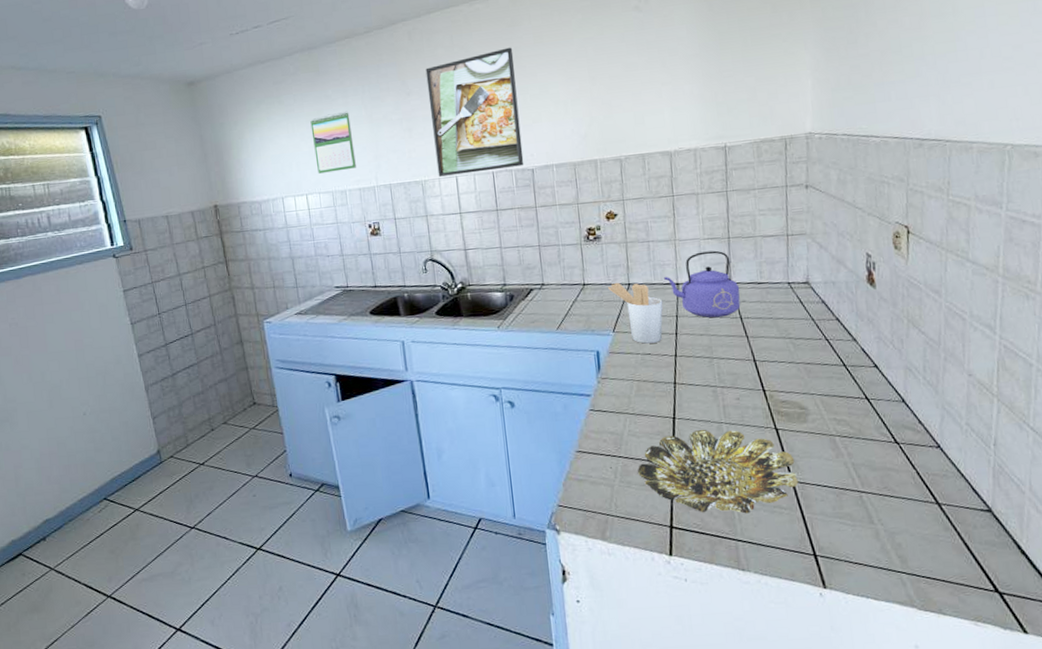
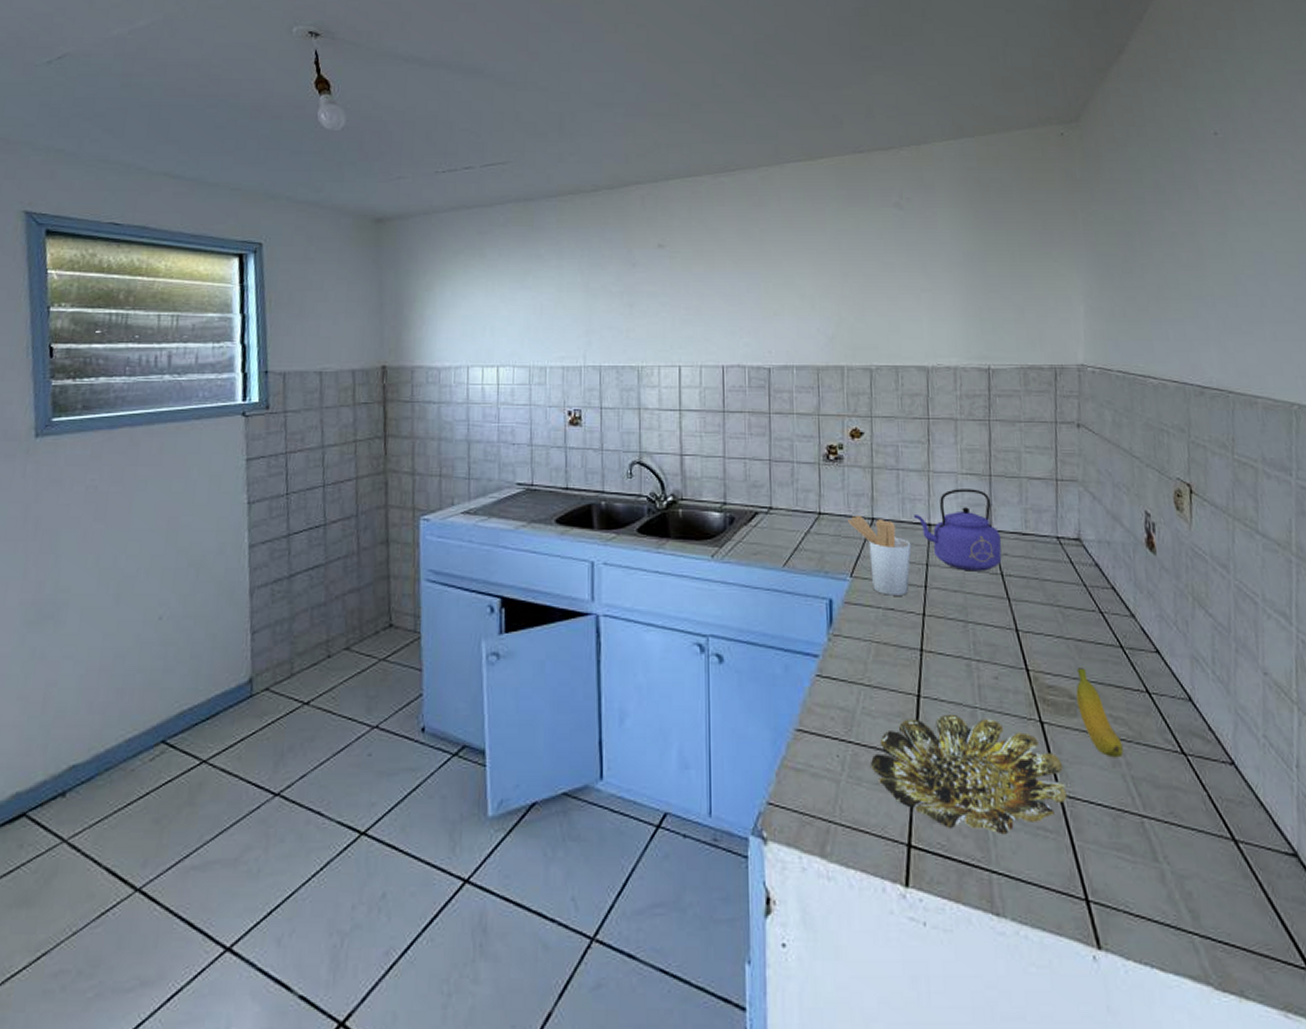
calendar: present [310,111,356,174] -> none [514,275,563,343]
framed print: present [425,47,524,177] -> none [657,228,760,364]
banana: none [805,384,846,451] -> present [1076,668,1123,758]

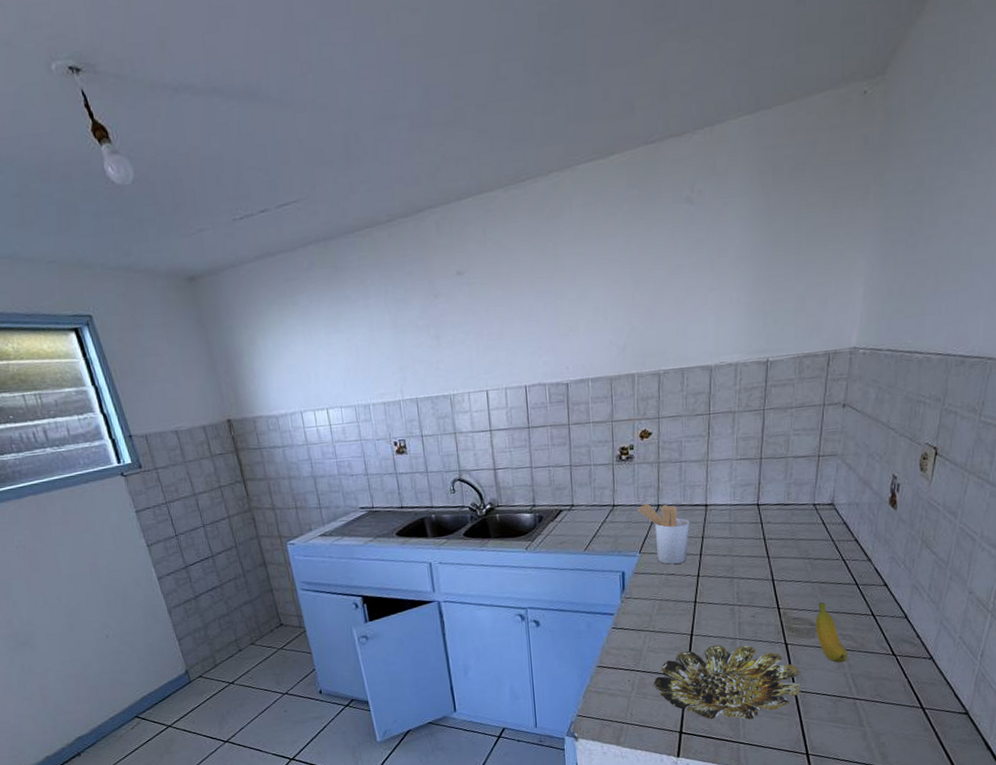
kettle: present [914,489,1002,572] -> none [693,471,766,539]

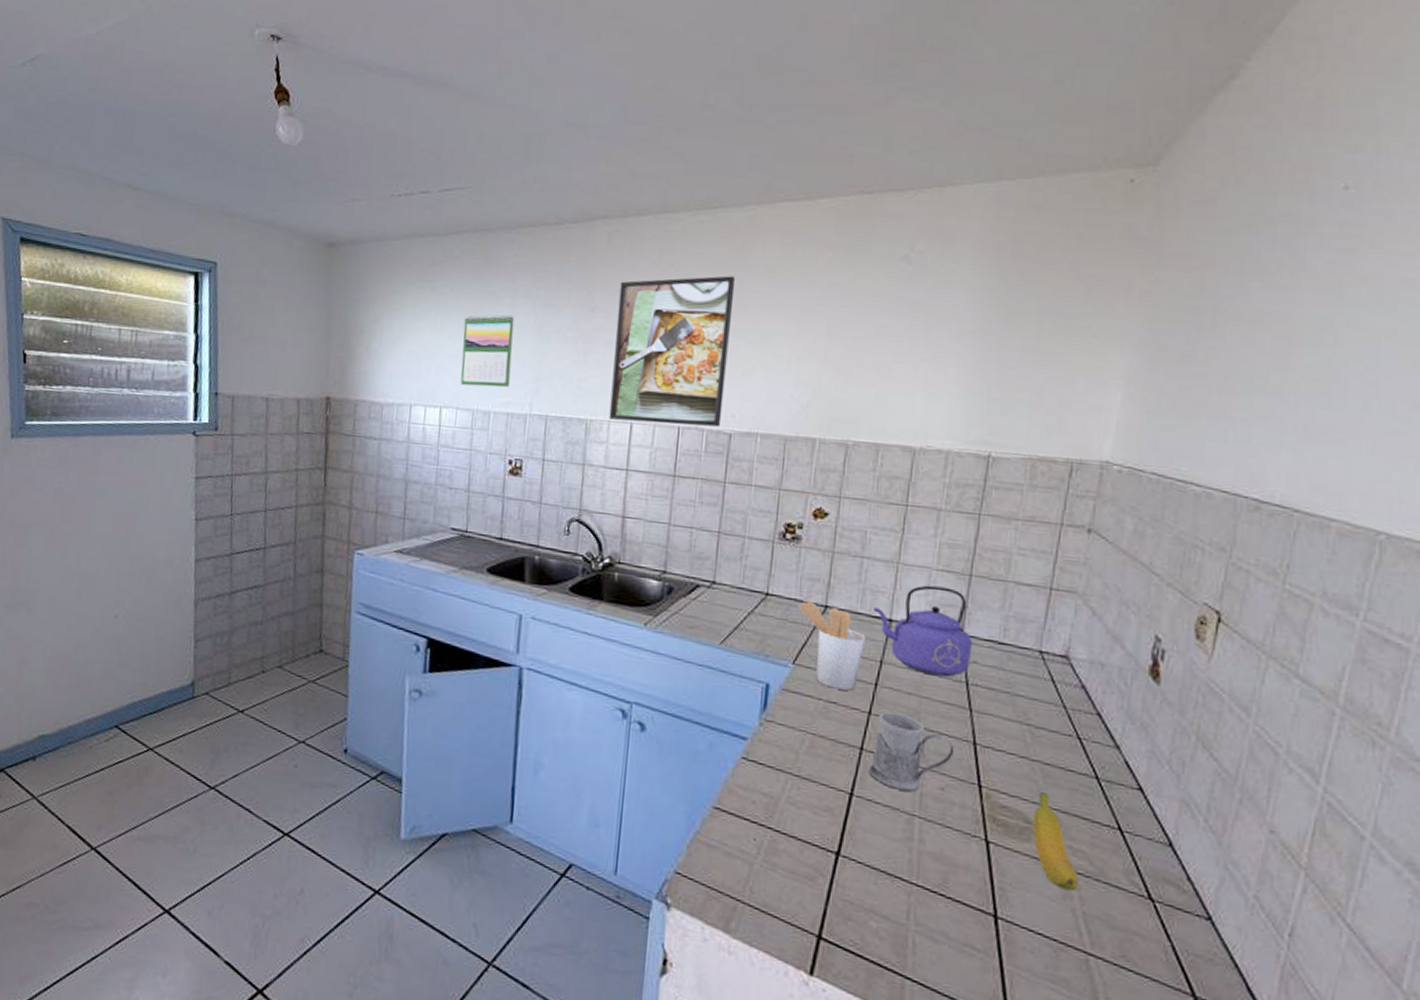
calendar: none [328,314,380,386] -> present [460,314,515,387]
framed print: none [455,243,559,391] -> present [609,275,736,427]
bowl: present [654,644,801,720] -> none [789,815,1004,945]
kettle: none [693,471,766,539] -> present [874,585,973,677]
mug: none [702,571,760,624] -> present [868,712,955,792]

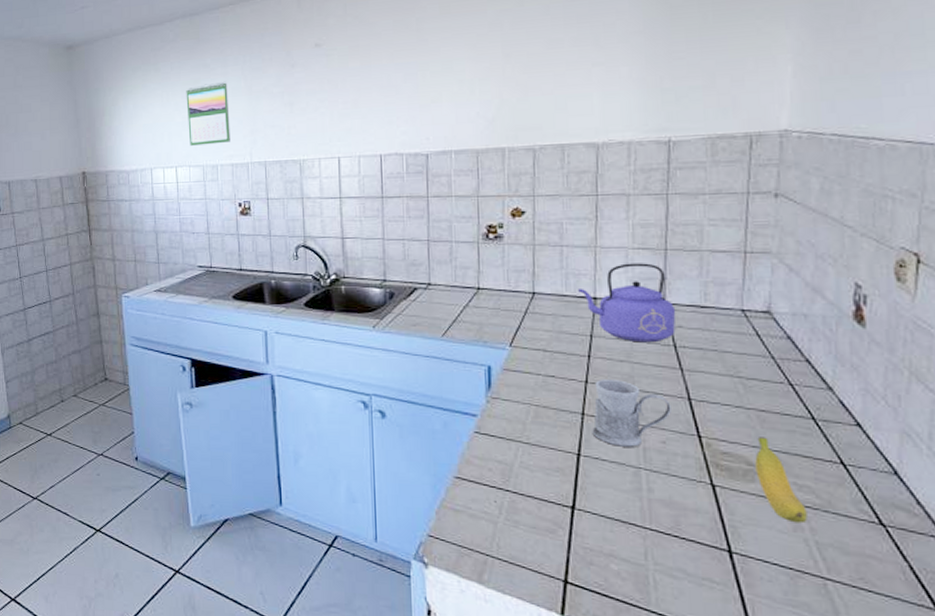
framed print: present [609,275,736,427] -> none [313,18,418,157]
utensil holder: present [798,600,866,691] -> none [508,289,575,364]

